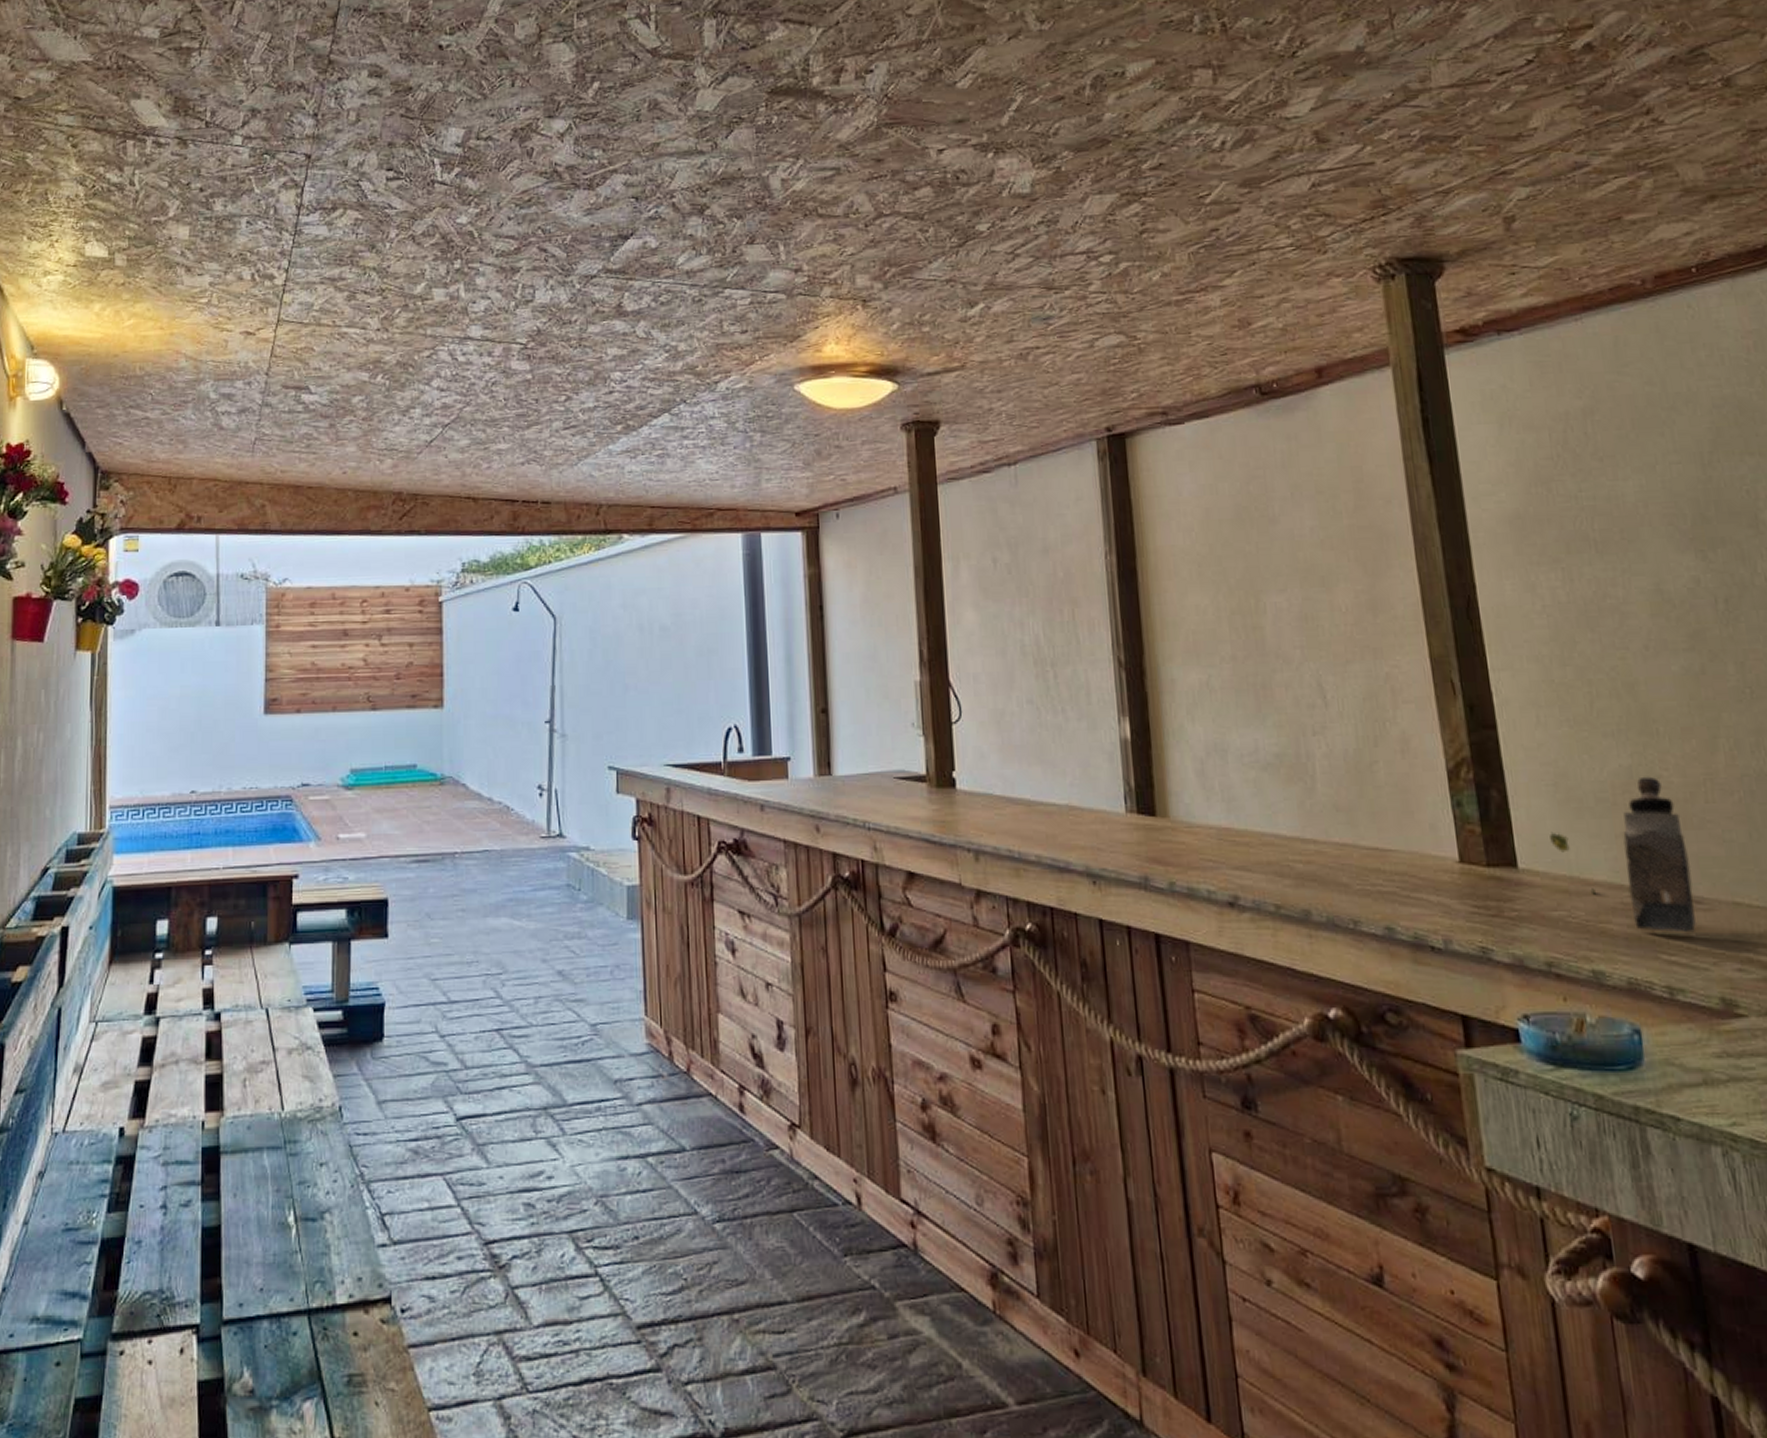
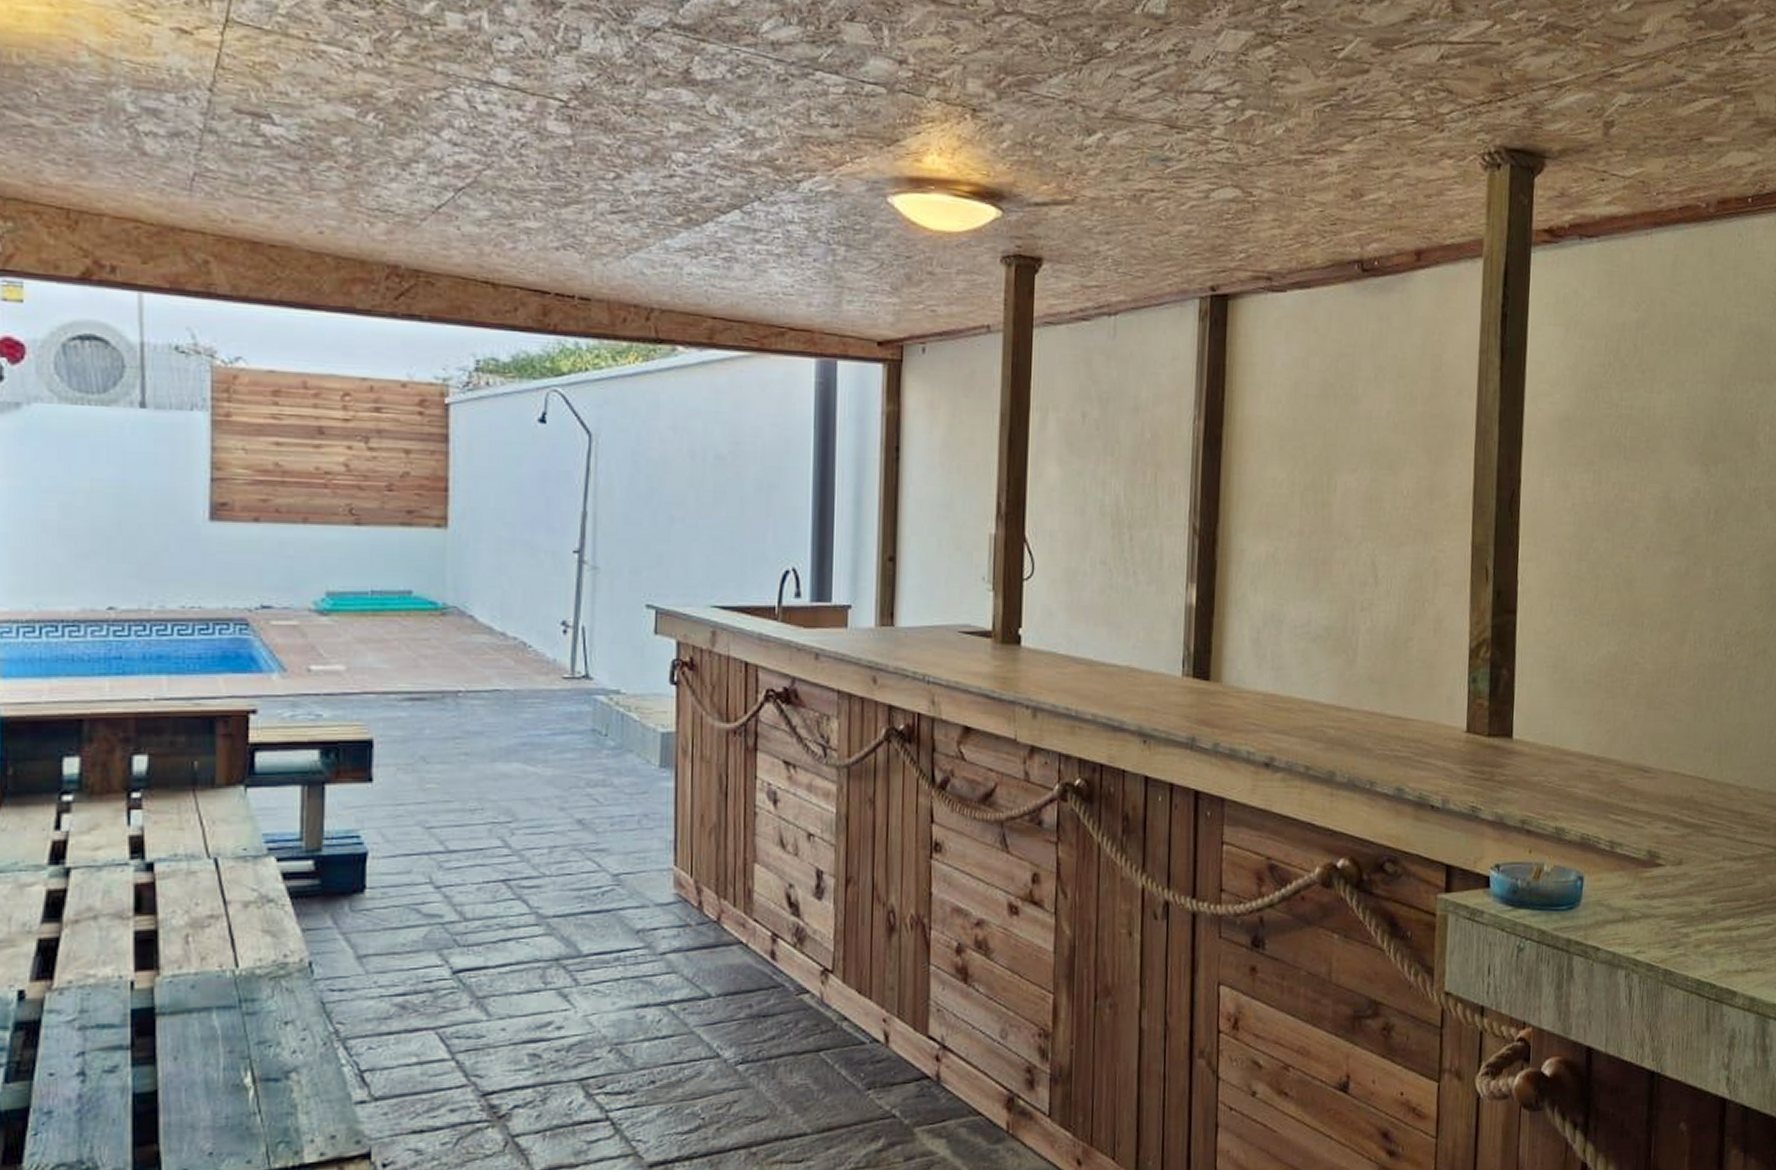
bust sculpture: present [1550,776,1698,933] -> none [1542,662,1647,797]

